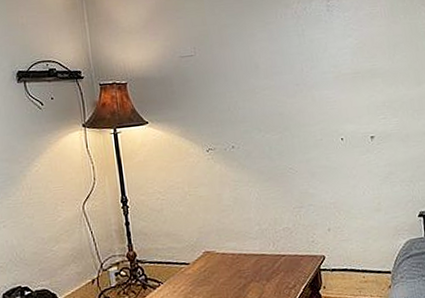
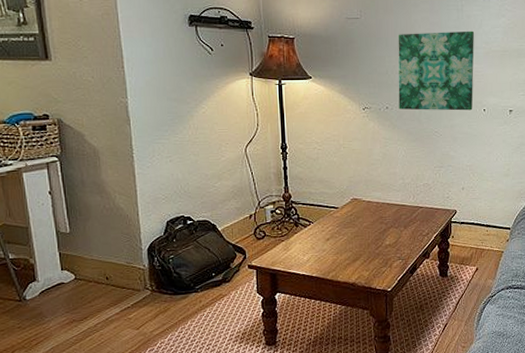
wall art: none [237,55,329,148] -> present [398,31,474,111]

